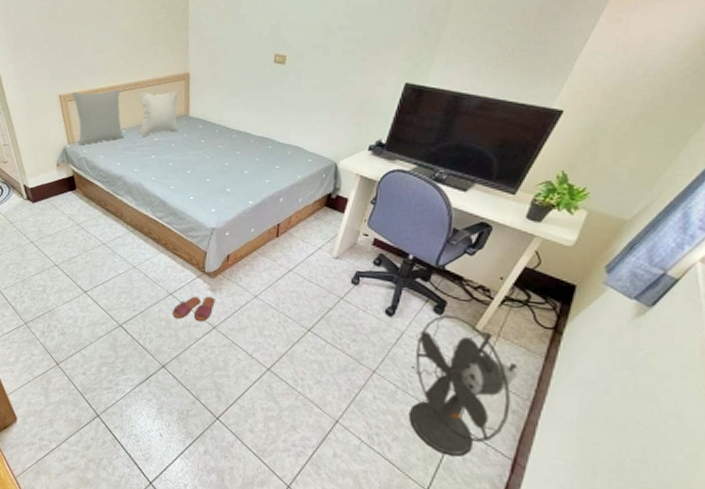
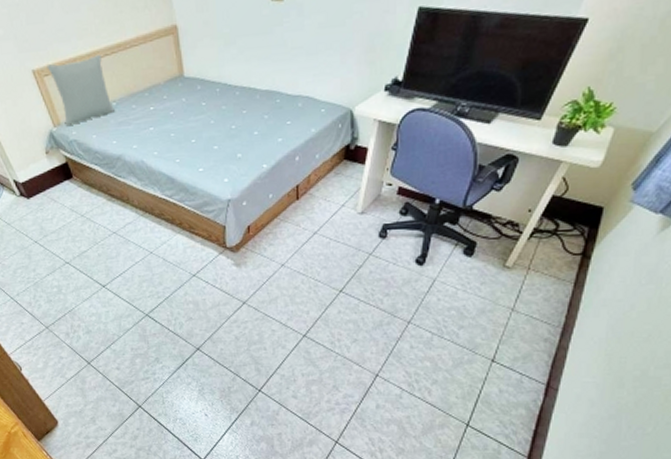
cushion: present [140,89,179,137] -> none [125,47,175,107]
slippers: present [173,296,215,321] -> none [199,272,242,299]
electric fan: present [408,314,518,457] -> none [444,255,549,390]

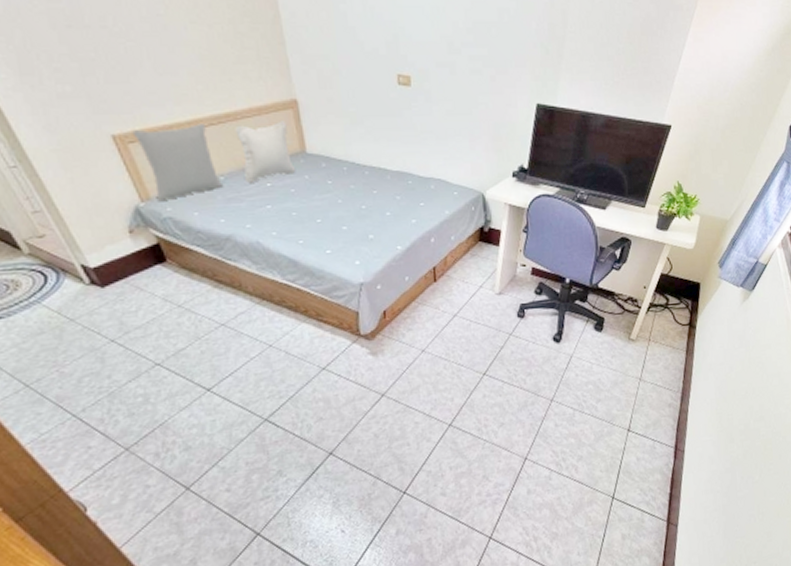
cushion: none [125,47,175,107] -> present [235,121,296,183]

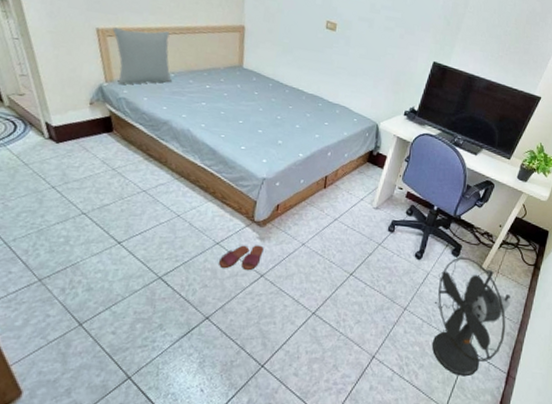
cushion: present [235,121,296,183] -> none [190,37,233,83]
slippers: none [330,361,379,395] -> present [219,245,264,270]
electric fan: none [583,330,669,460] -> present [432,257,511,377]

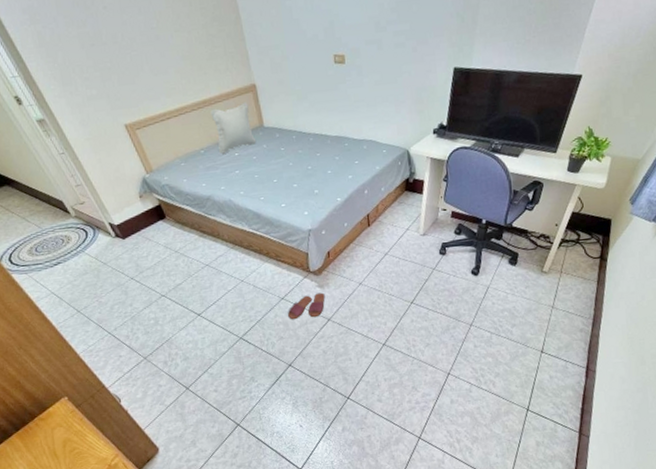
pillow: present [112,27,172,85] -> none [138,110,203,173]
cushion: none [190,37,233,83] -> present [210,102,257,154]
electric fan: present [432,257,511,377] -> none [499,263,580,378]

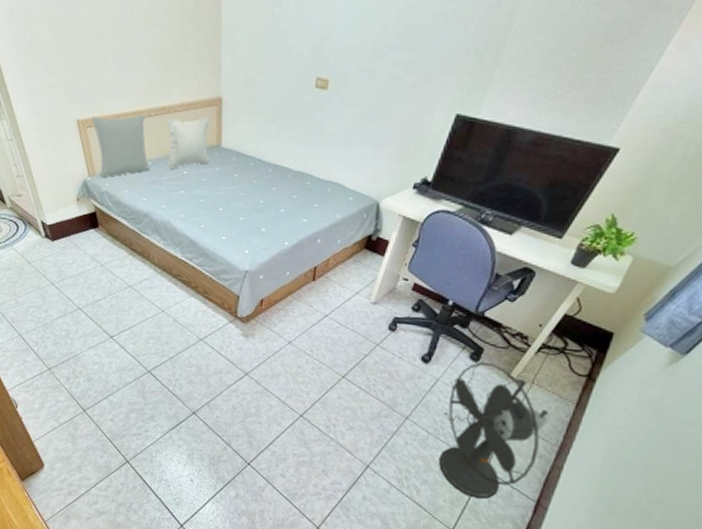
pillow: none [138,110,203,173] -> present [91,115,150,178]
slippers: present [288,292,325,319] -> none [203,342,248,368]
electric fan: none [499,263,580,378] -> present [438,362,549,499]

